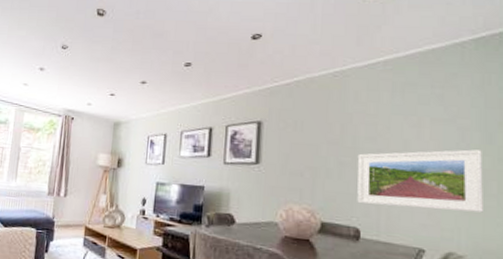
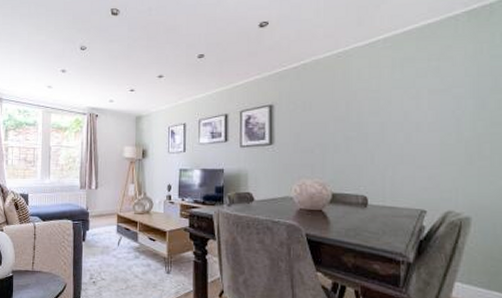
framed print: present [357,149,483,213] -> none [362,116,477,174]

